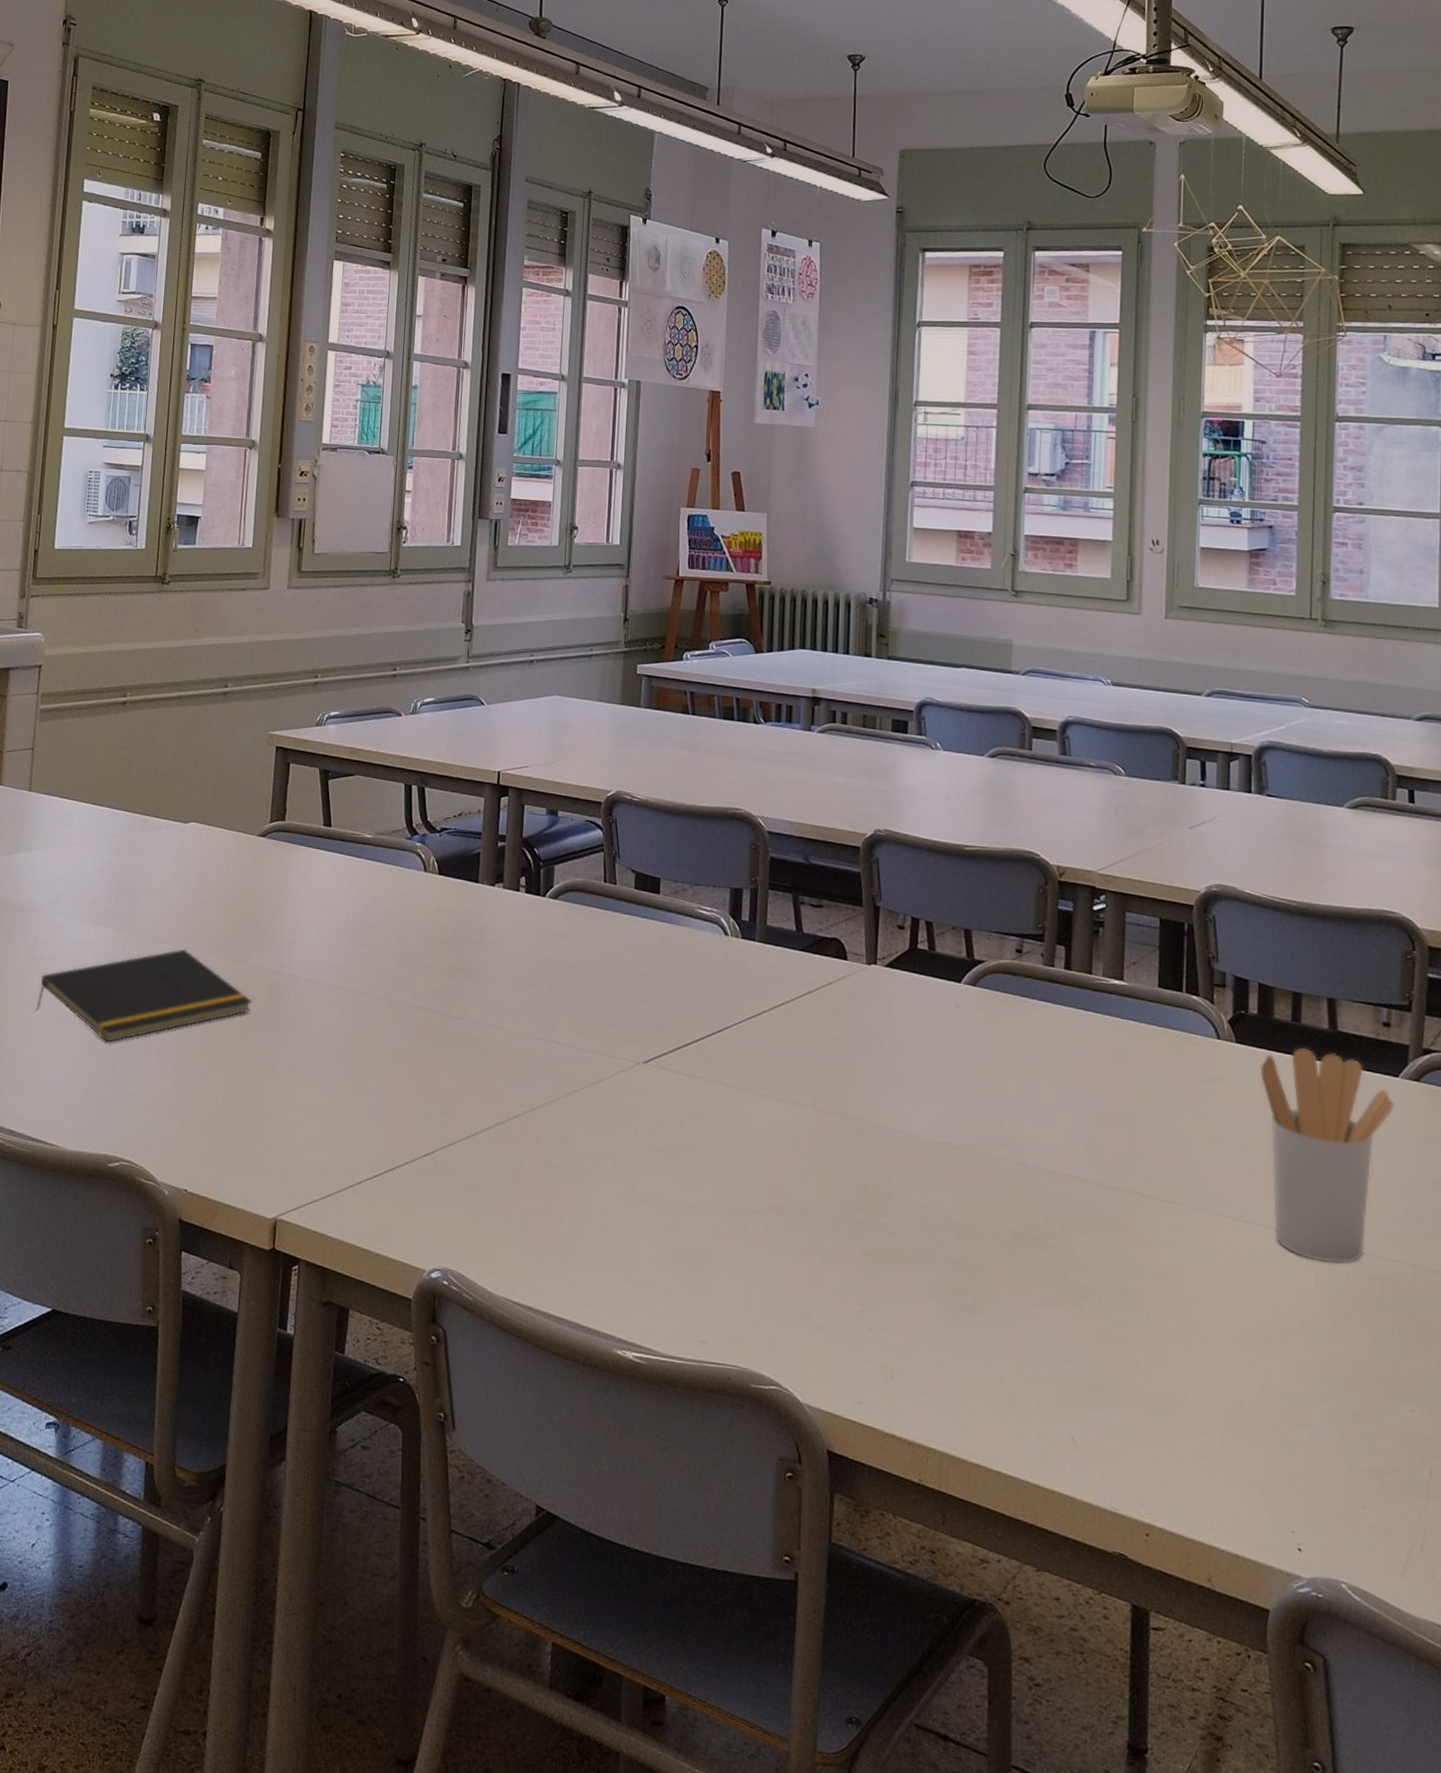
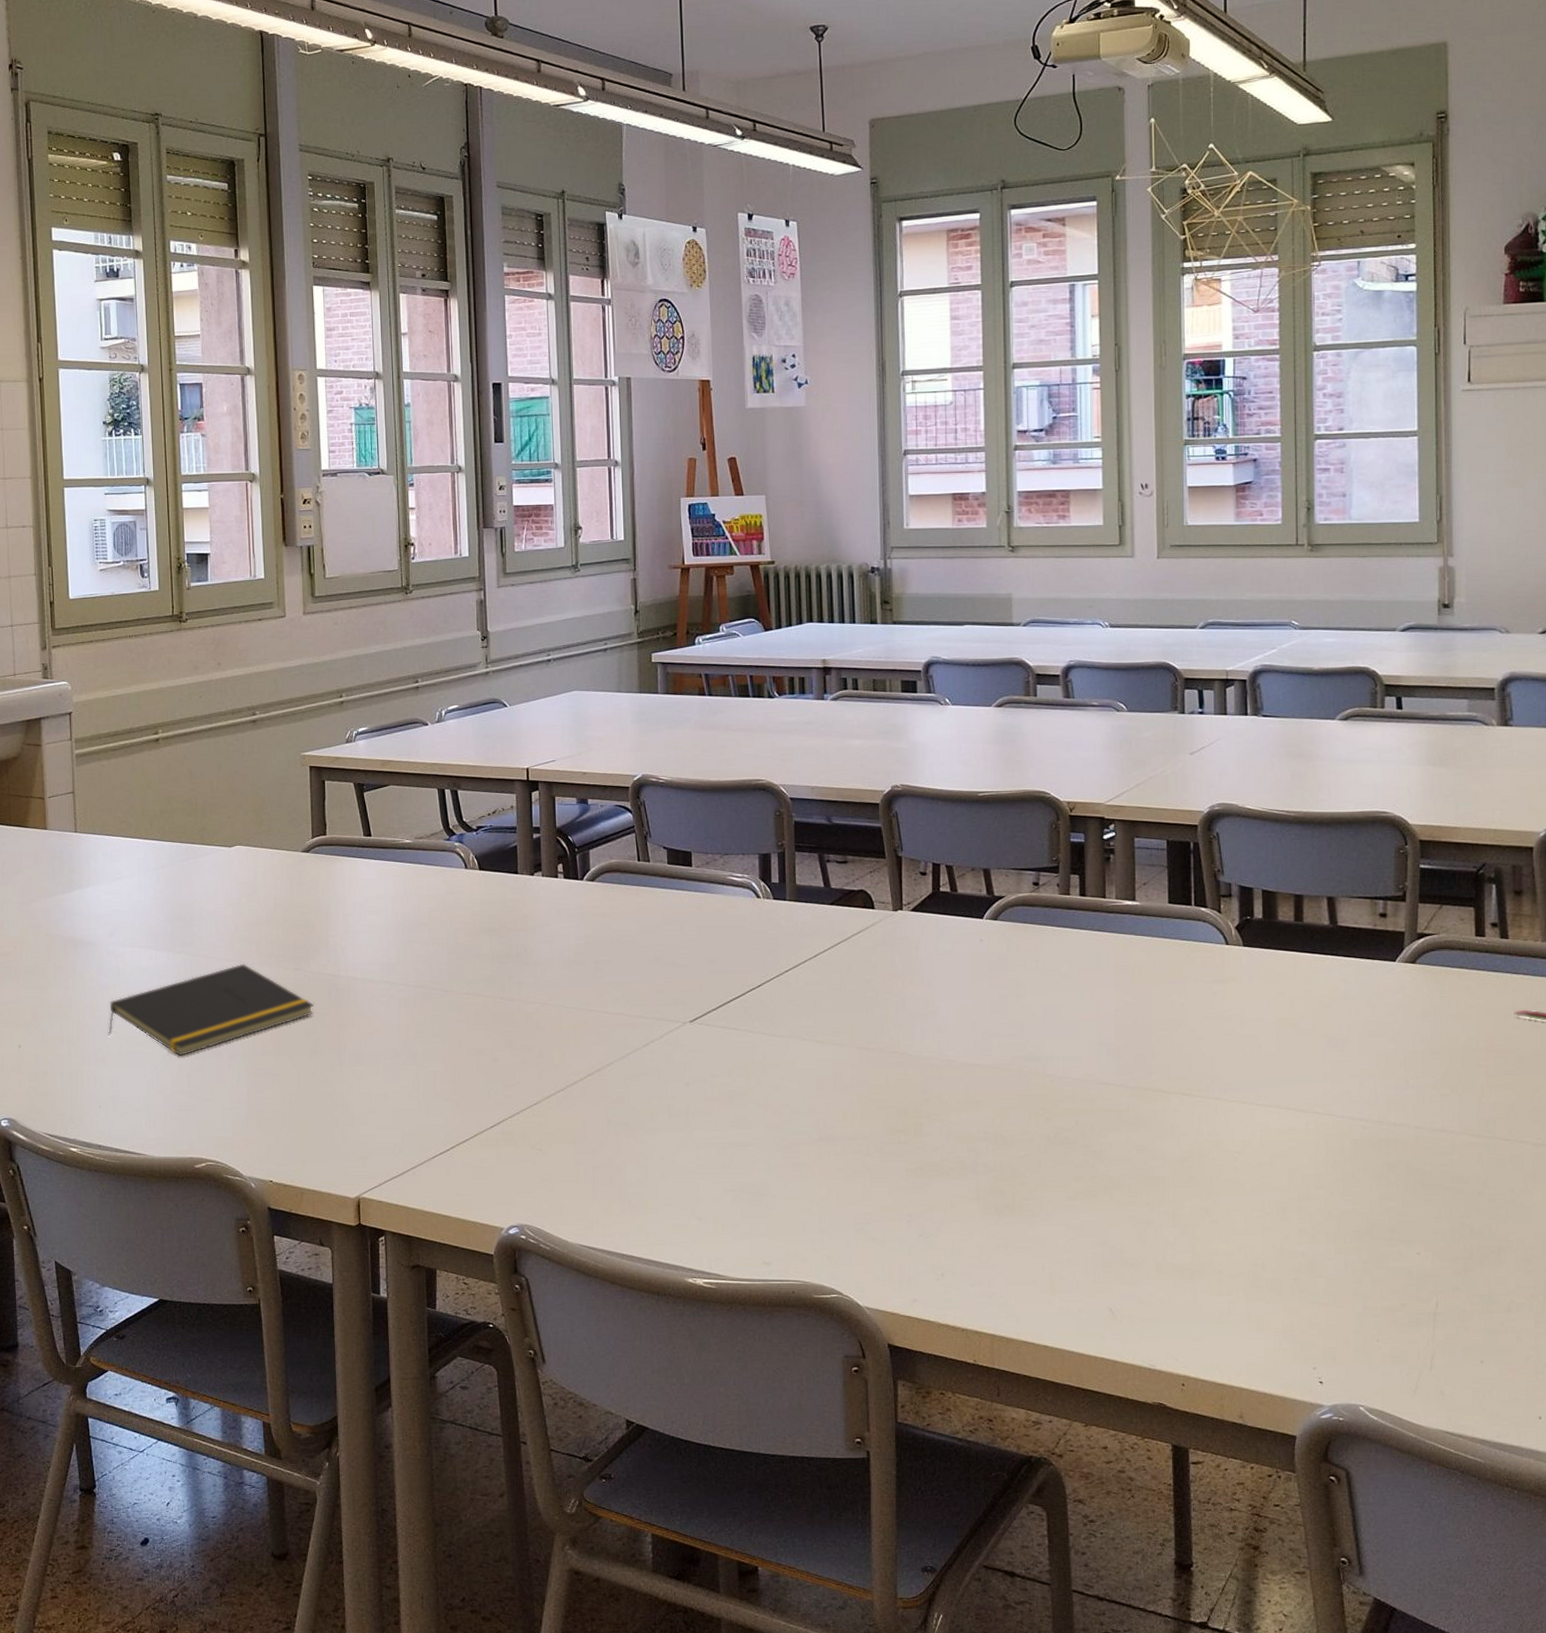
utensil holder: present [1260,1047,1395,1264] -> none [1267,944,1394,1134]

